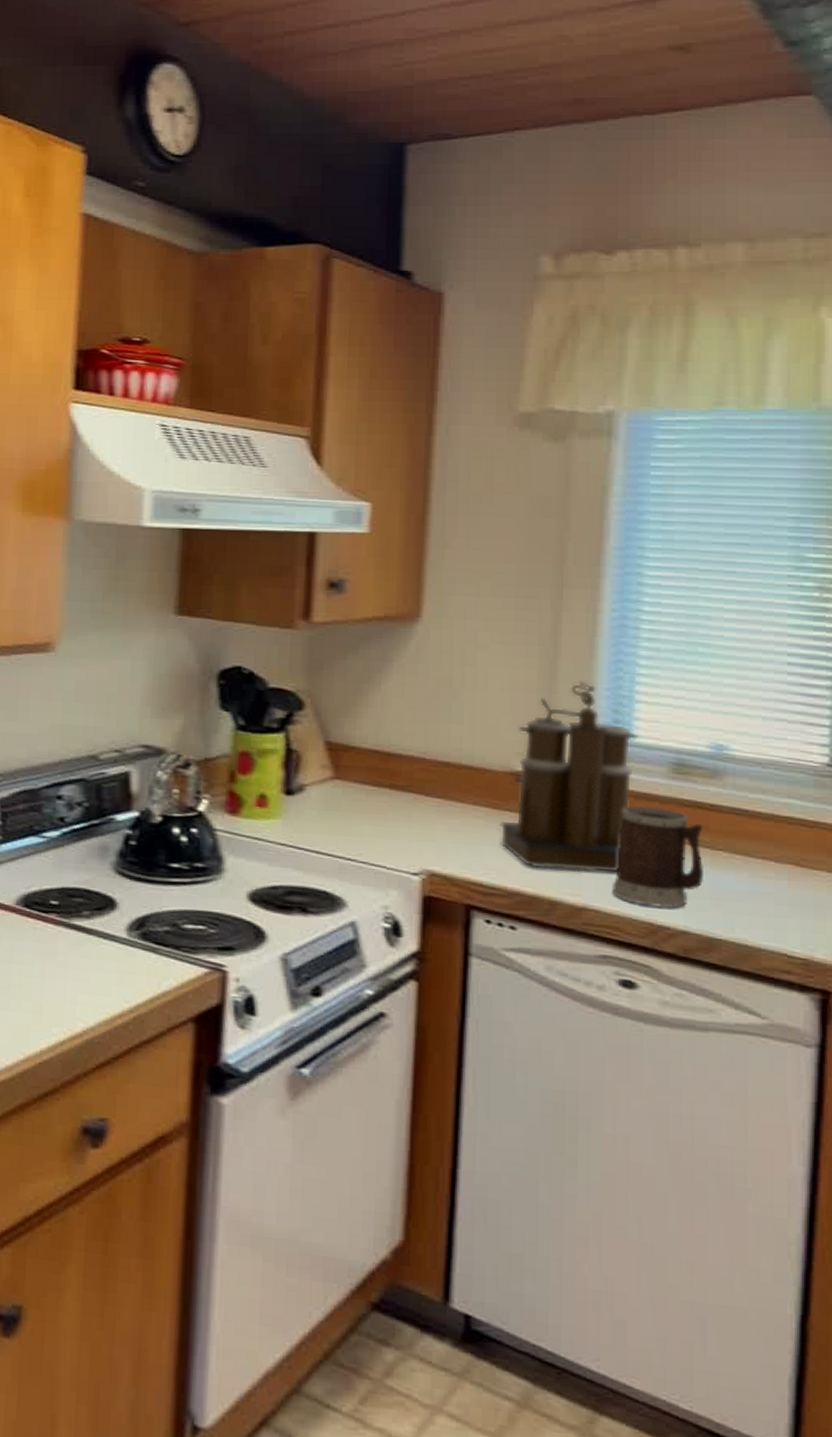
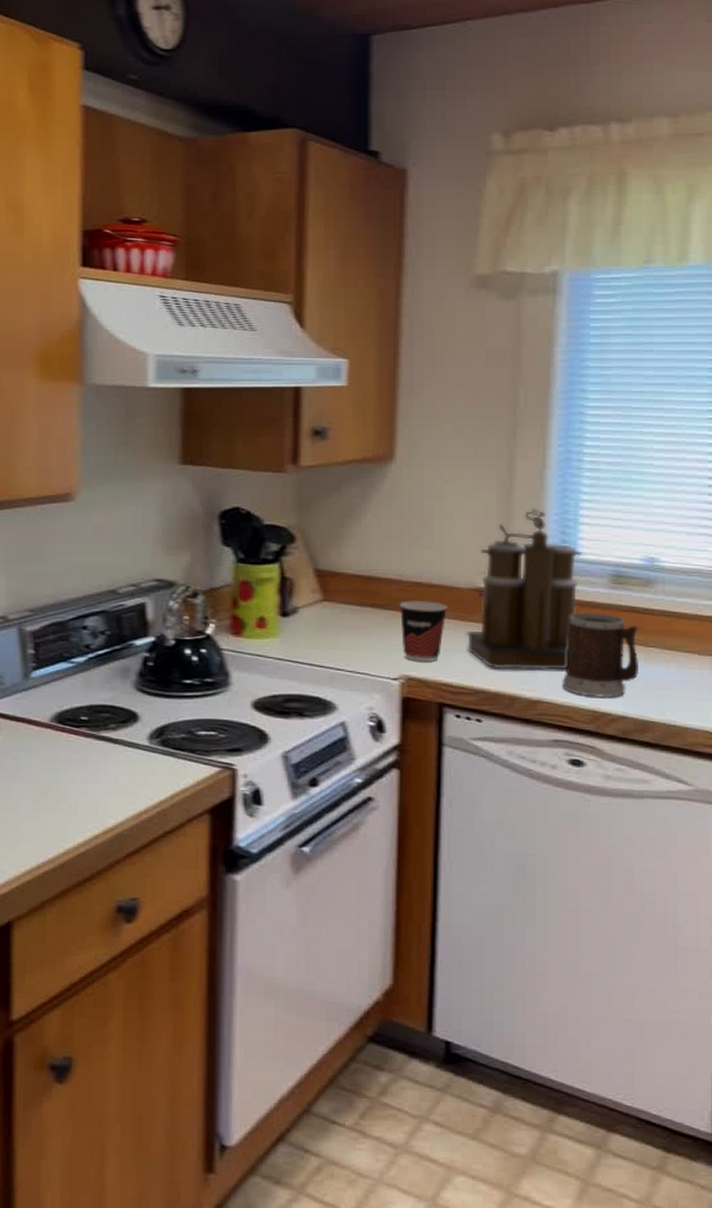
cup: none [422,783,479,855] -> present [399,601,448,661]

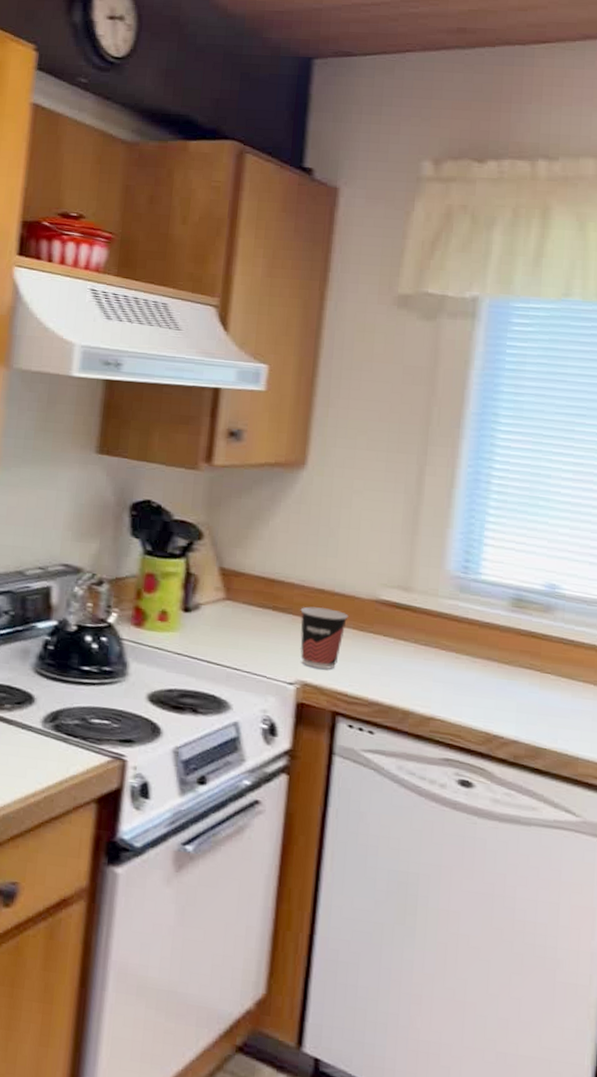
coffee maker: present [466,508,582,670] -> none [364,525,485,688]
mug: present [562,611,638,698] -> none [456,630,536,721]

